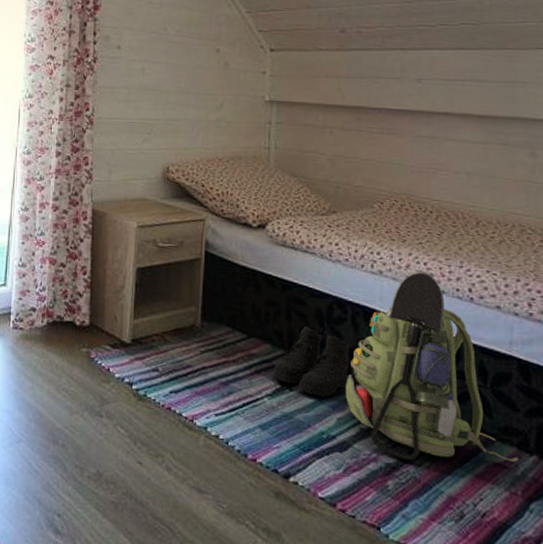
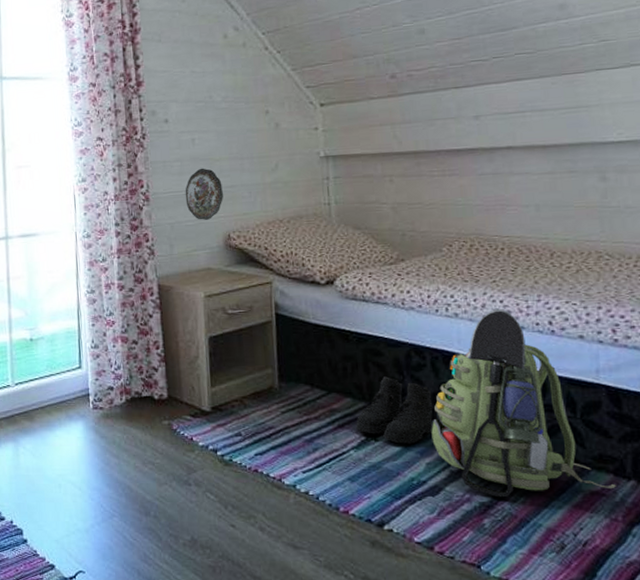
decorative plate: none [129,98,167,150] -> present [185,168,223,220]

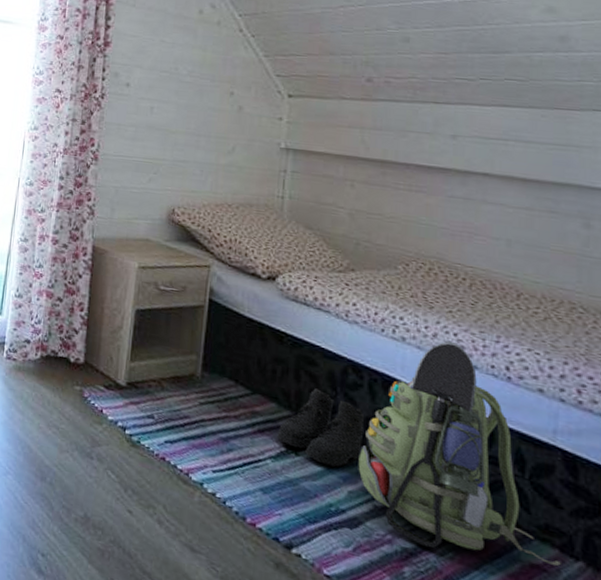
decorative plate: present [185,168,223,220] -> none [134,137,175,191]

